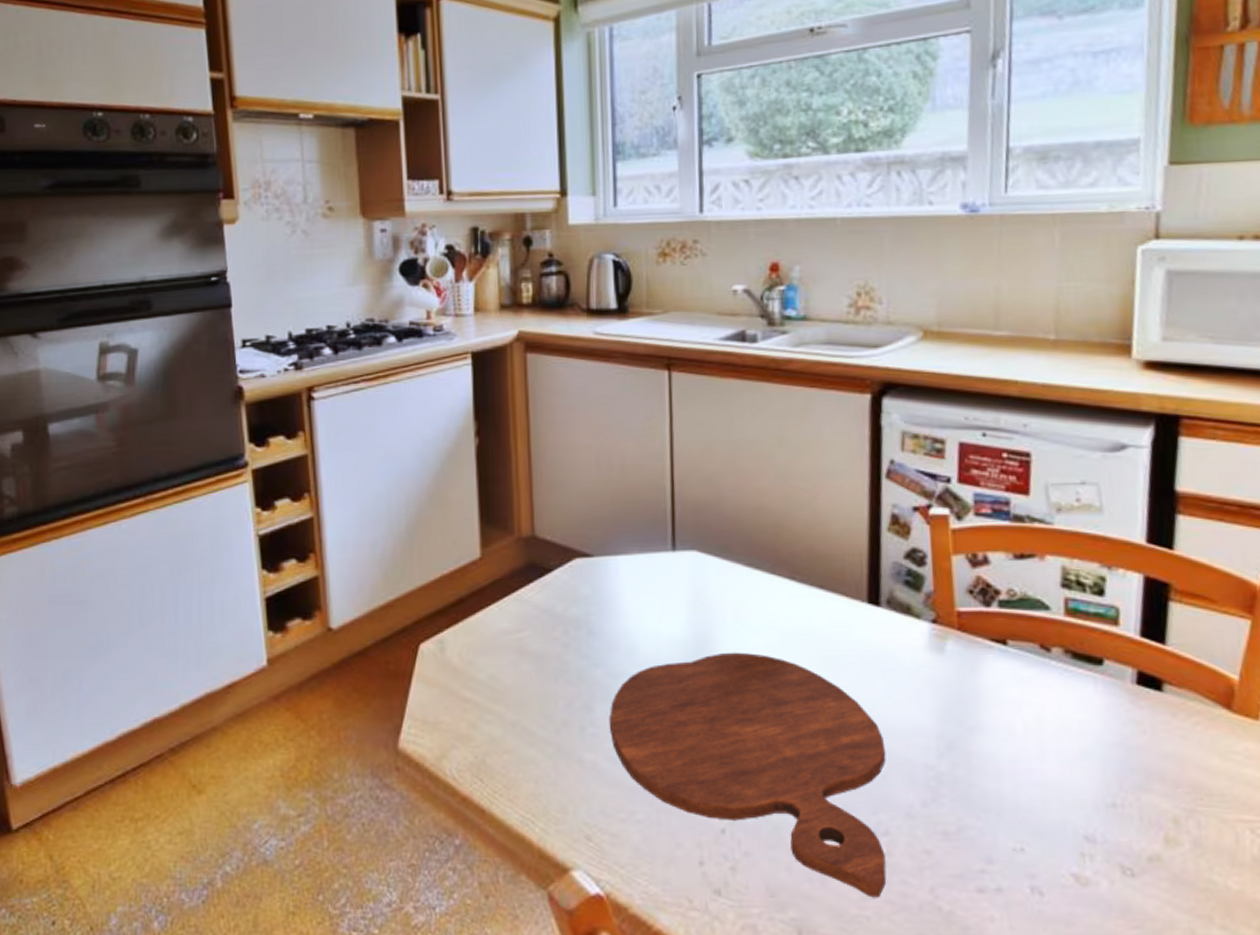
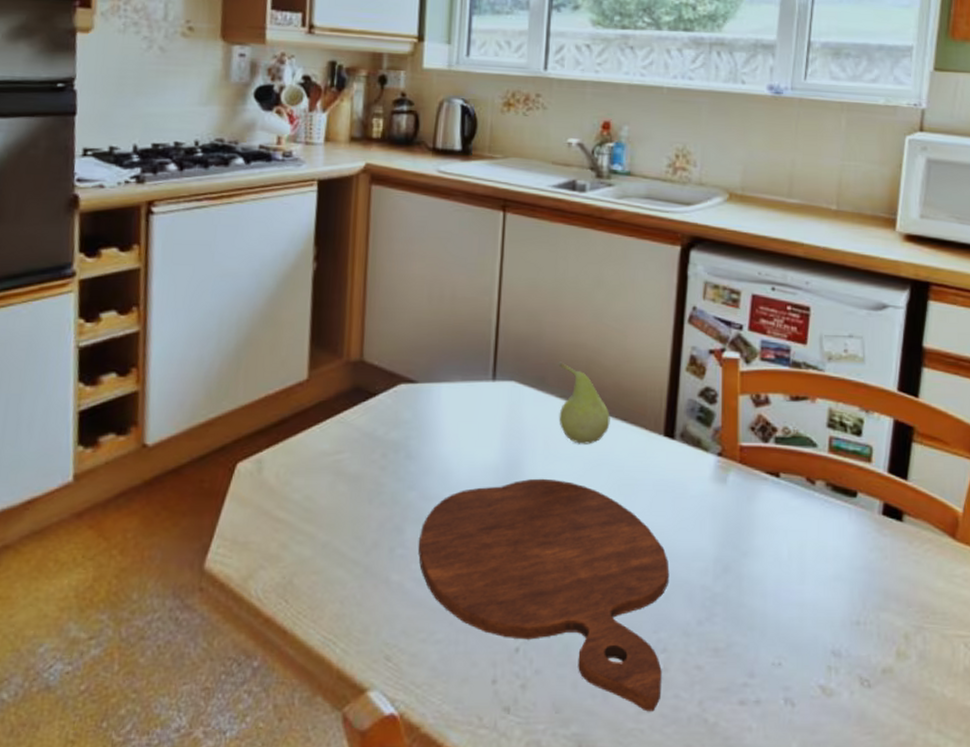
fruit: none [742,527,806,615] -> present [558,361,610,444]

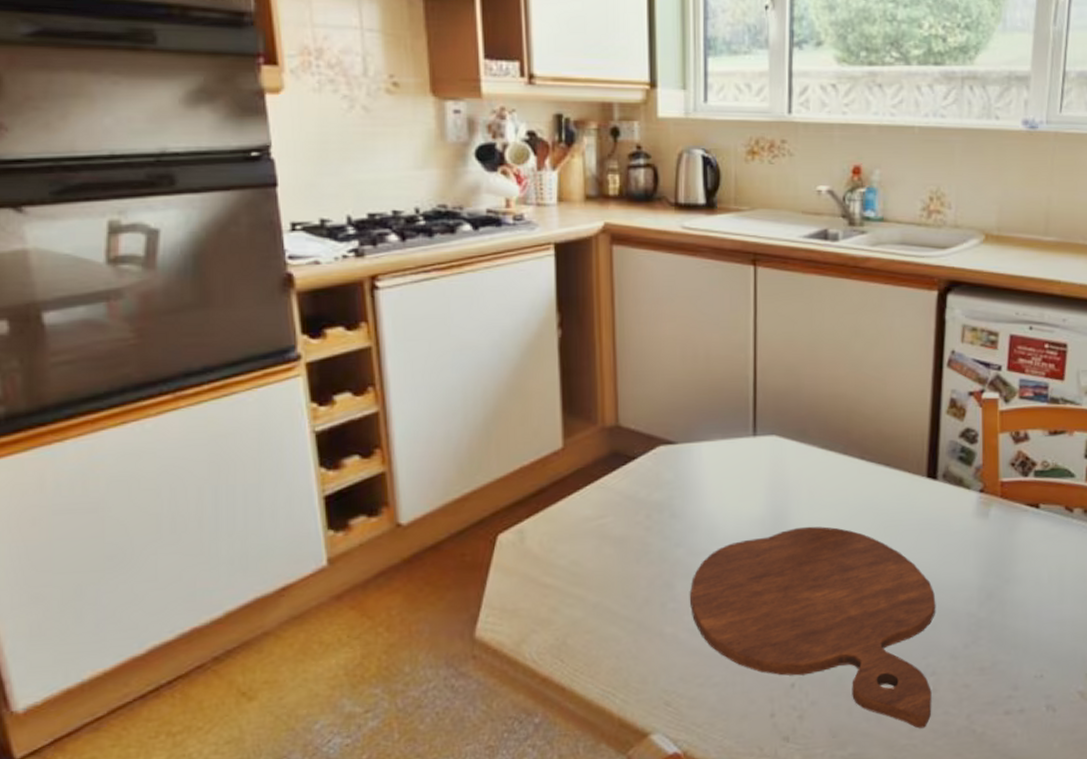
fruit: present [558,361,610,444] -> none [818,413,873,491]

